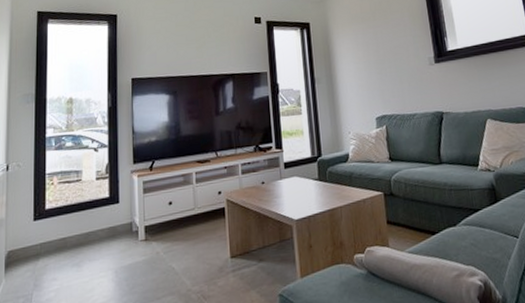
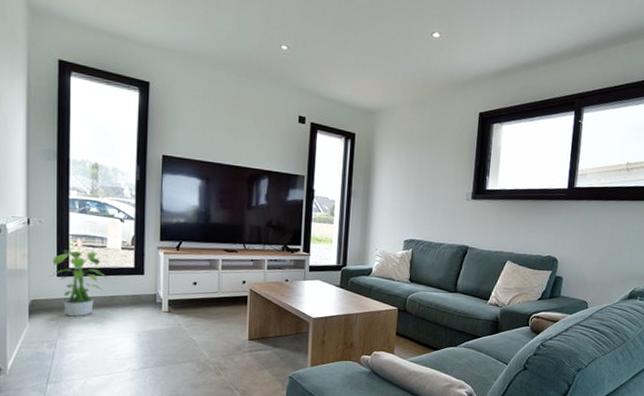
potted plant: none [25,185,83,264] -> present [48,249,108,317]

